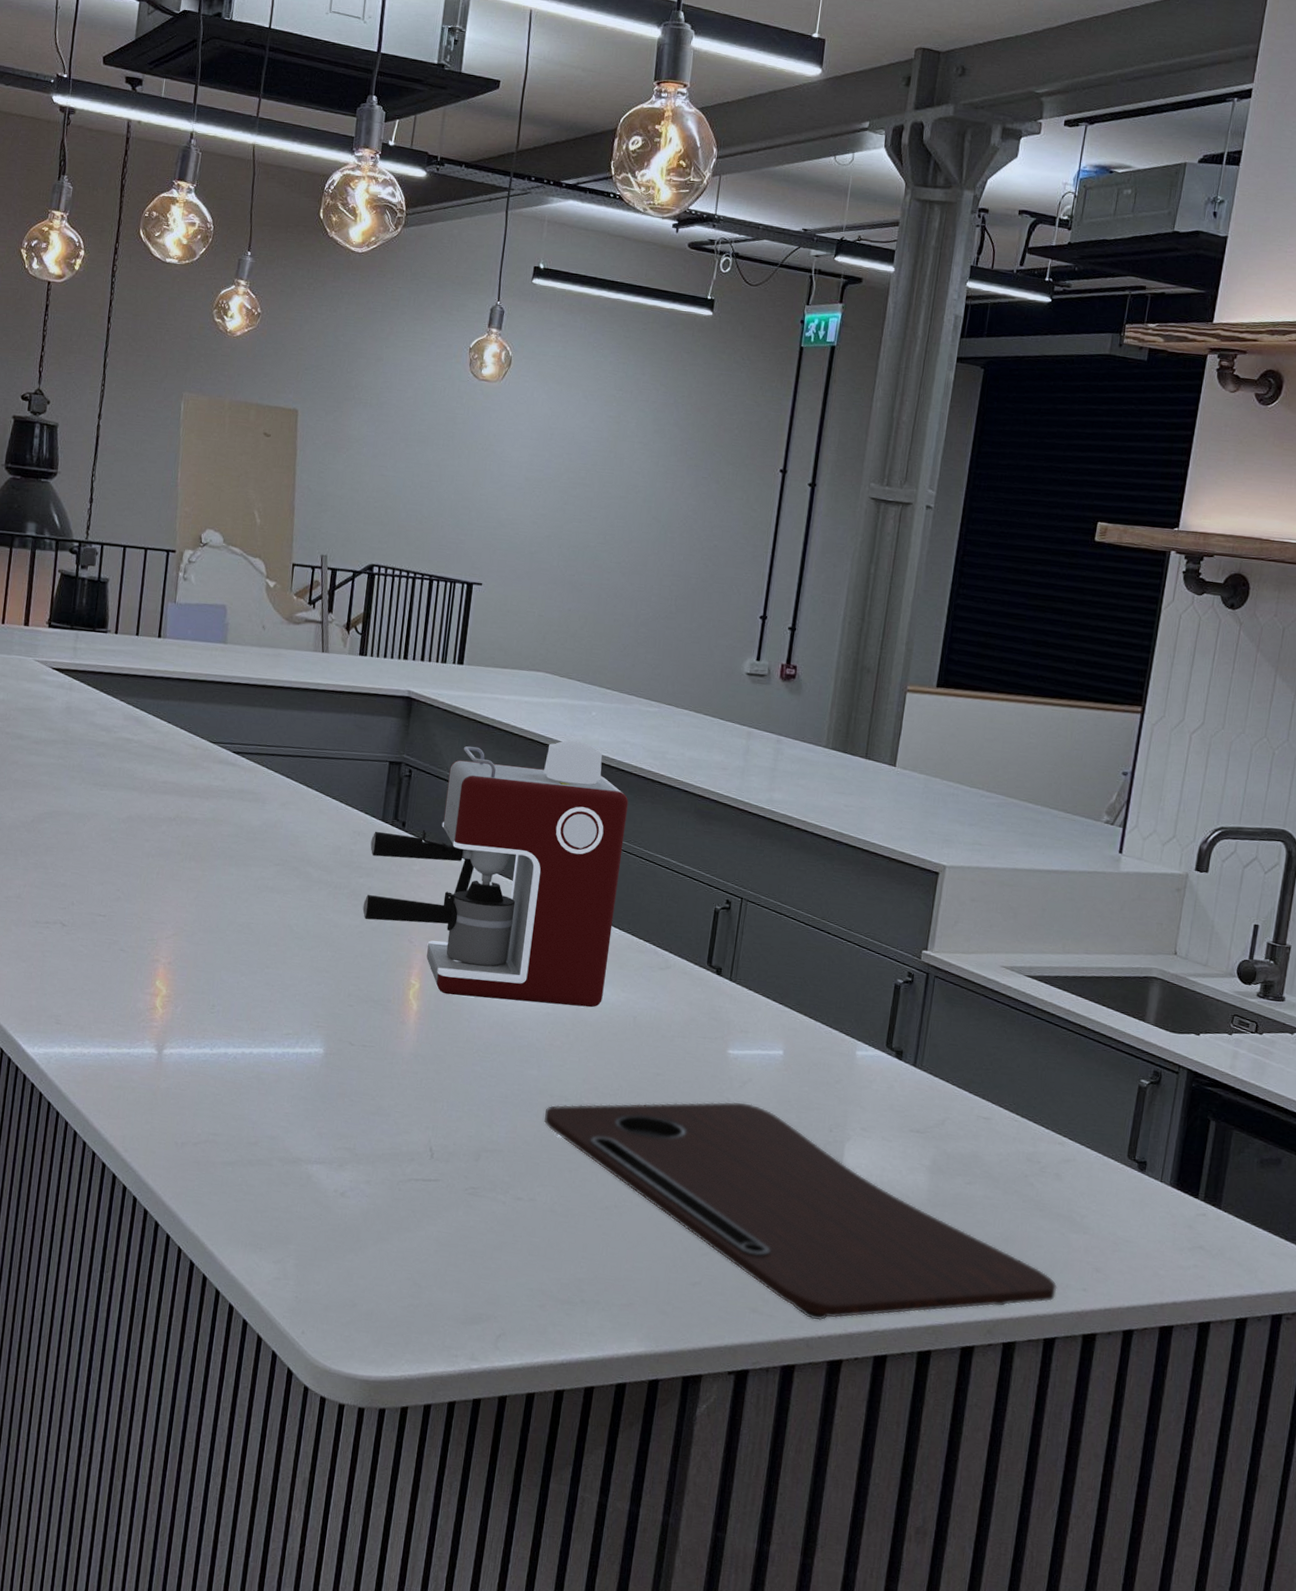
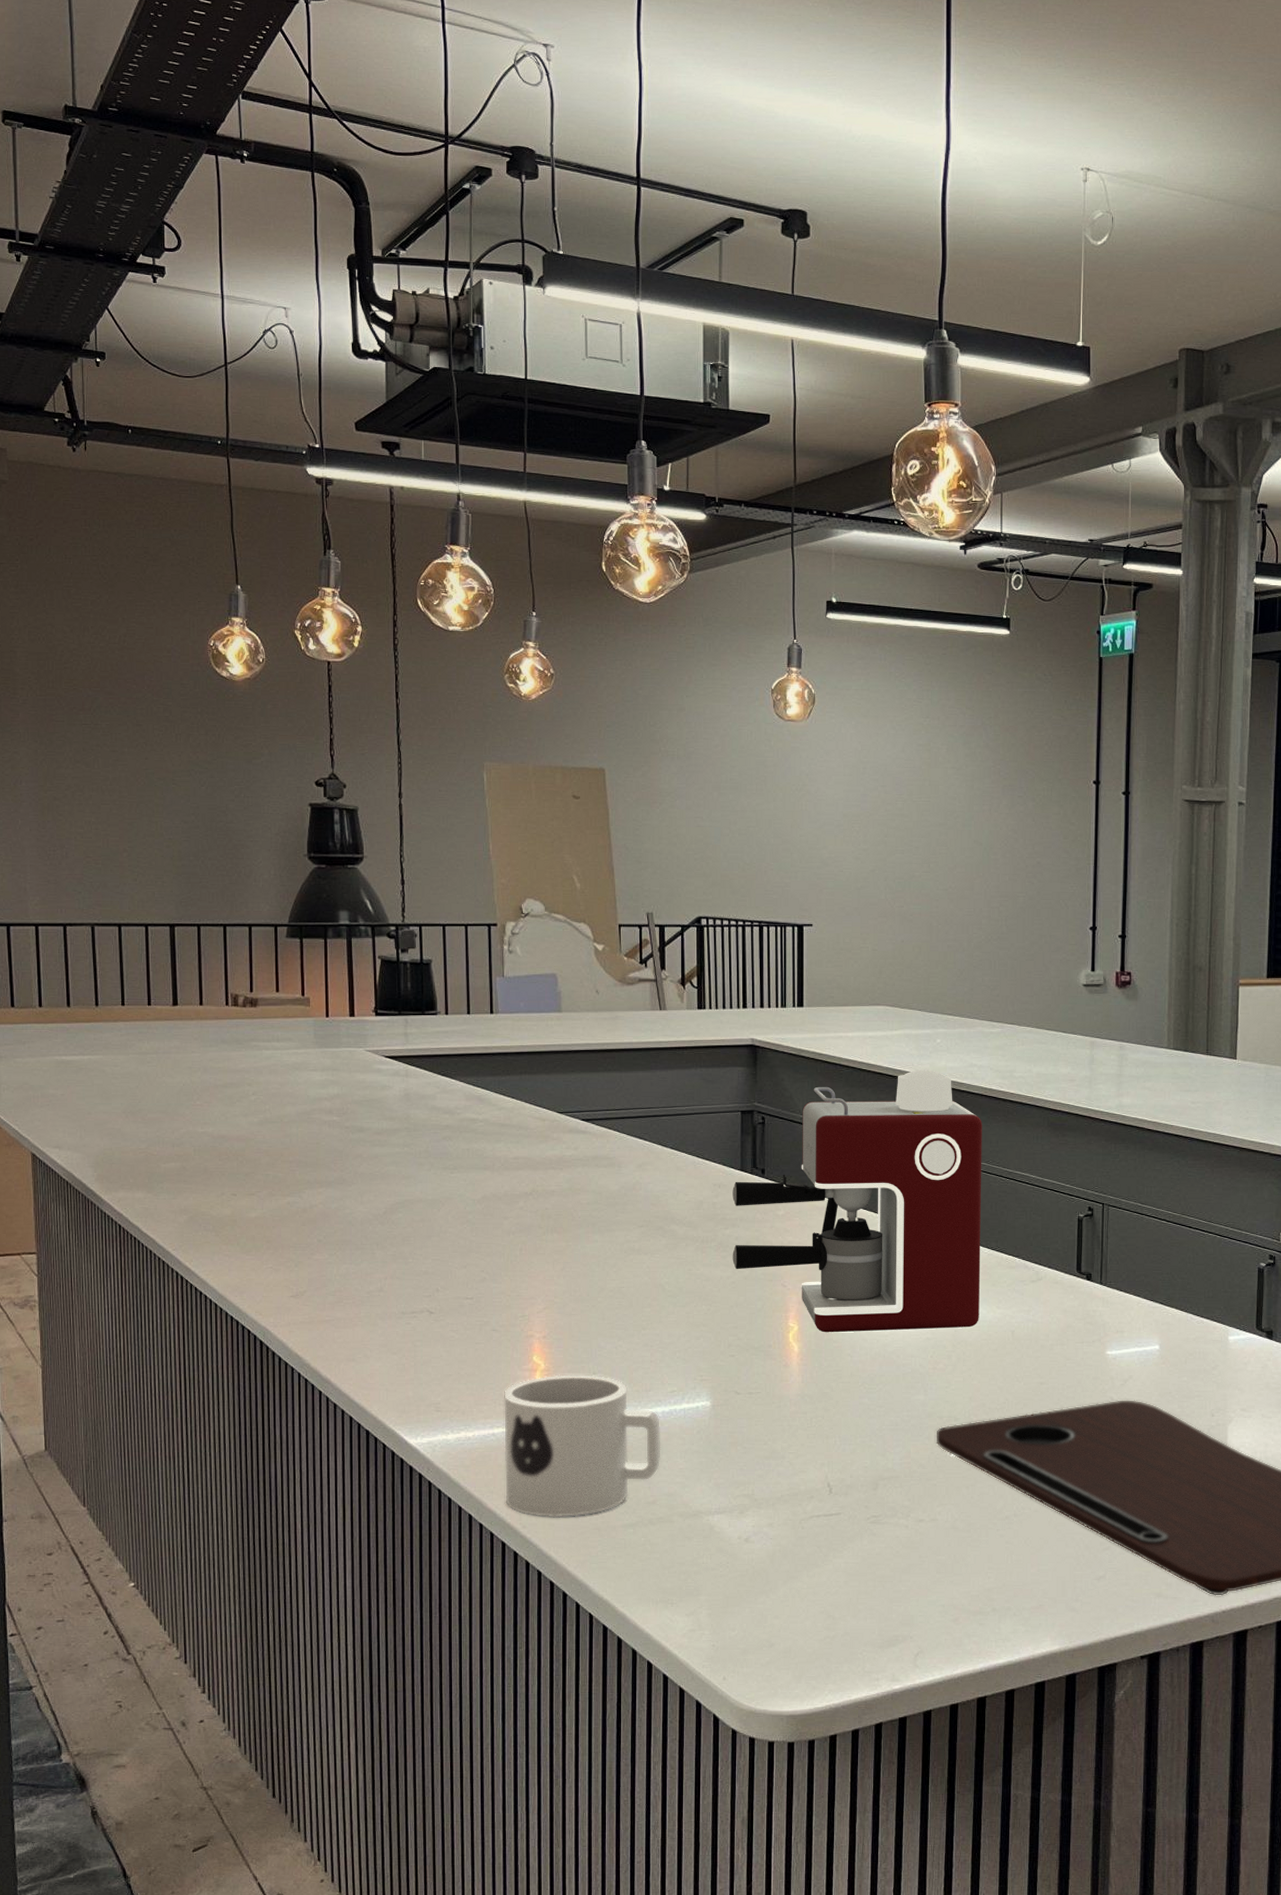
mug: none [111,1002,272,1148] -> present [504,1374,661,1518]

